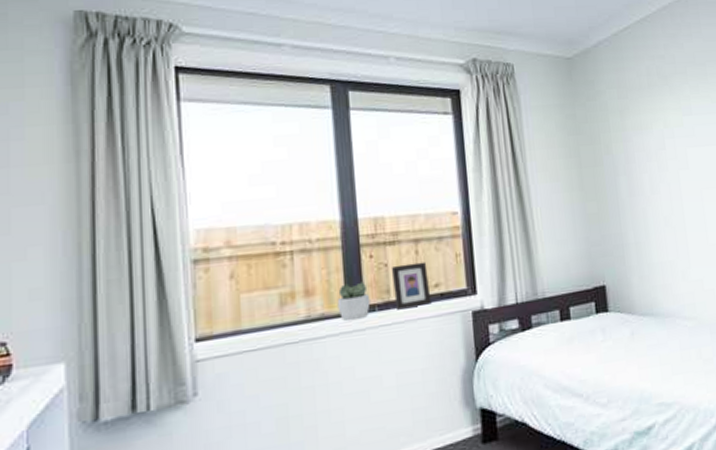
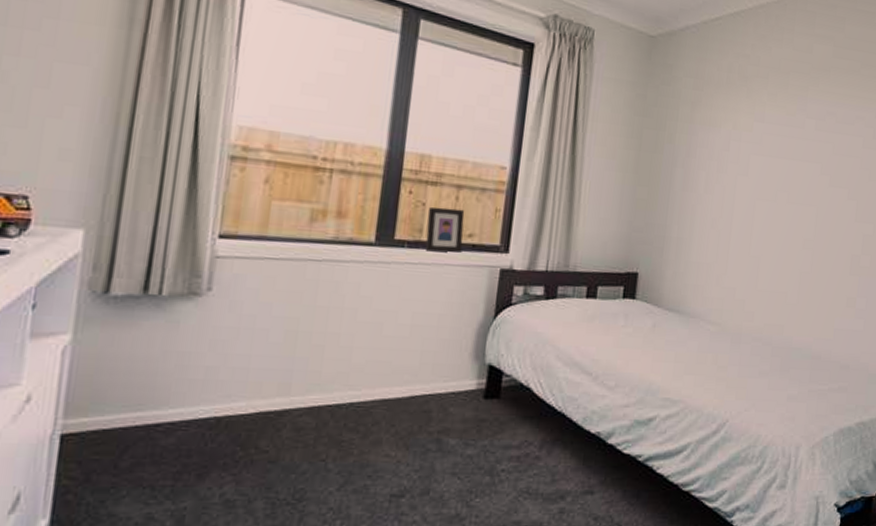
succulent plant: present [337,281,371,322] -> none [367,214,402,253]

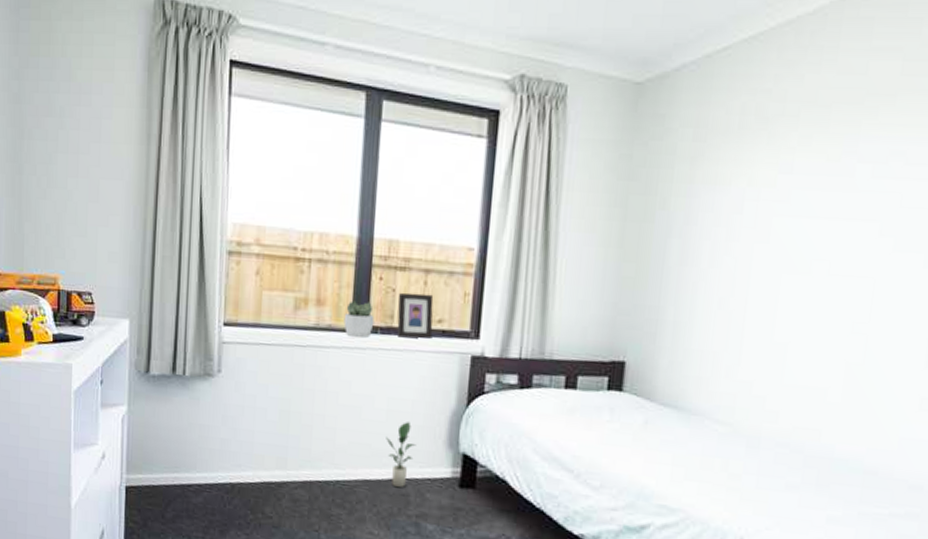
succulent plant: none [367,214,402,253] -> present [343,301,375,339]
potted plant: none [408,336,441,405] -> present [386,422,416,489]

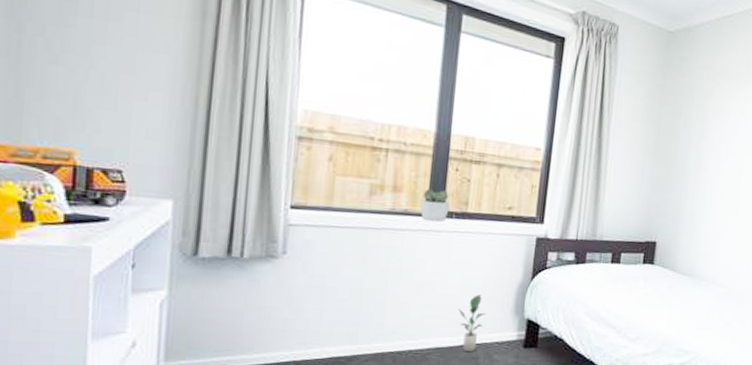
picture frame: present [396,292,434,339] -> none [470,182,505,223]

